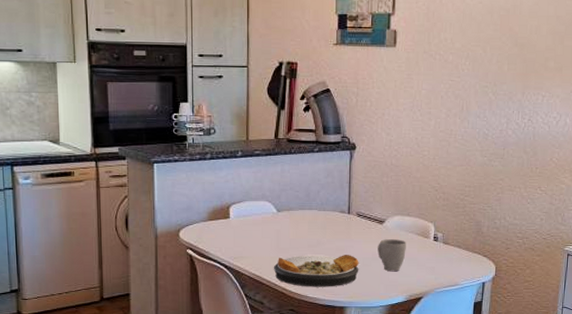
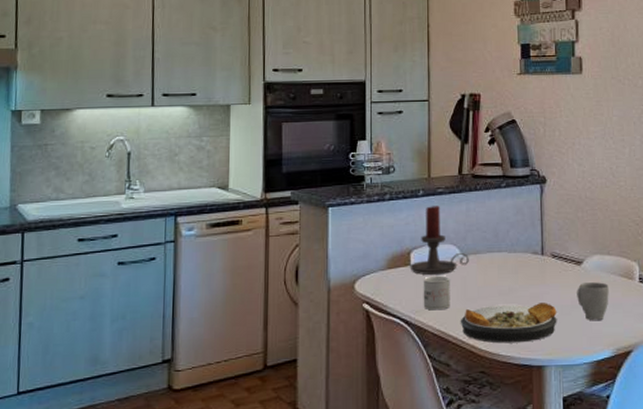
candle holder: none [229,166,283,227] -> present [410,206,469,275]
mug: none [240,228,265,258] -> present [423,275,450,311]

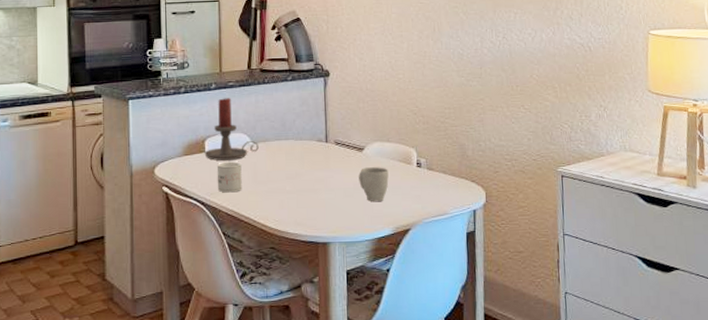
plate: present [460,303,557,344] -> none [251,186,341,223]

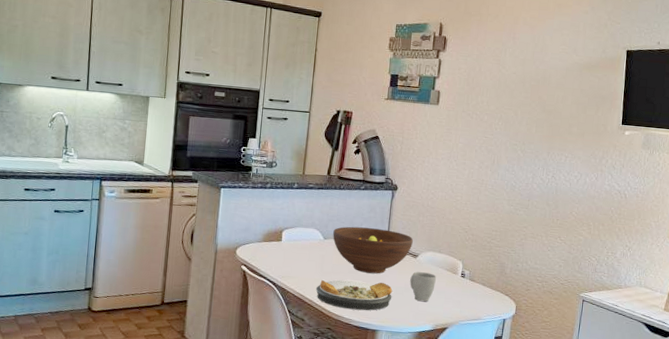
candle holder: present [204,98,259,161] -> none [281,197,328,251]
mug: present [216,161,242,193] -> none [288,251,312,278]
plate: none [251,186,341,223] -> present [315,280,393,311]
fruit bowl: none [263,123,356,177] -> present [333,226,413,274]

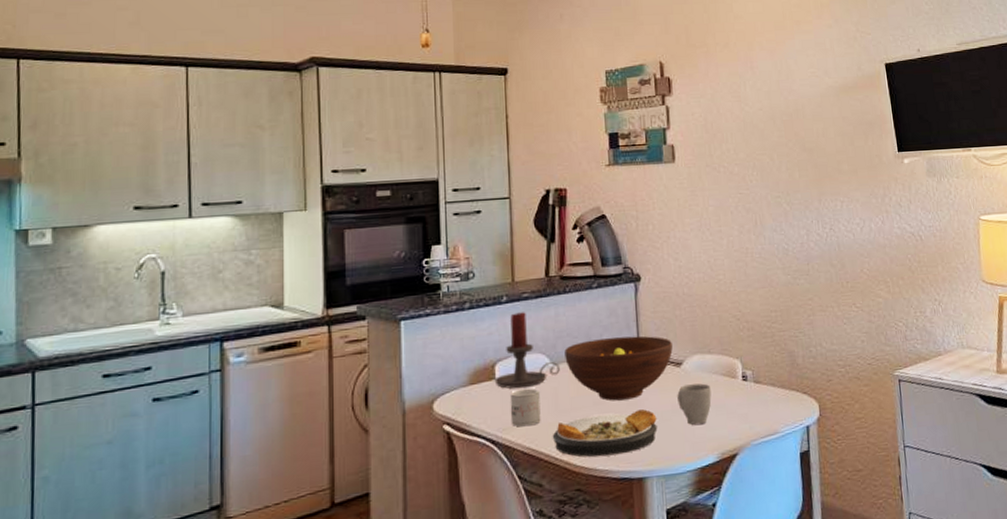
candle holder: none [281,197,328,251] -> present [494,312,560,389]
mug: none [288,251,312,278] -> present [509,388,541,427]

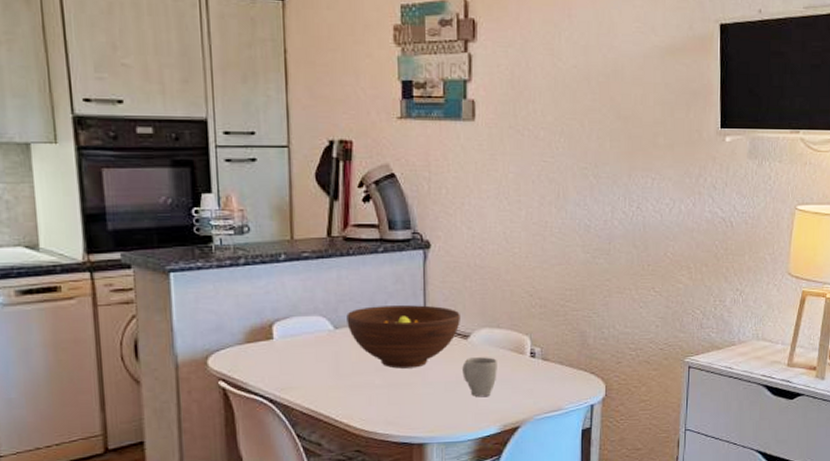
candle holder: present [494,312,560,389] -> none [272,272,341,349]
mug: present [509,388,541,427] -> none [288,350,321,388]
plate: present [552,409,658,458] -> none [332,379,440,422]

